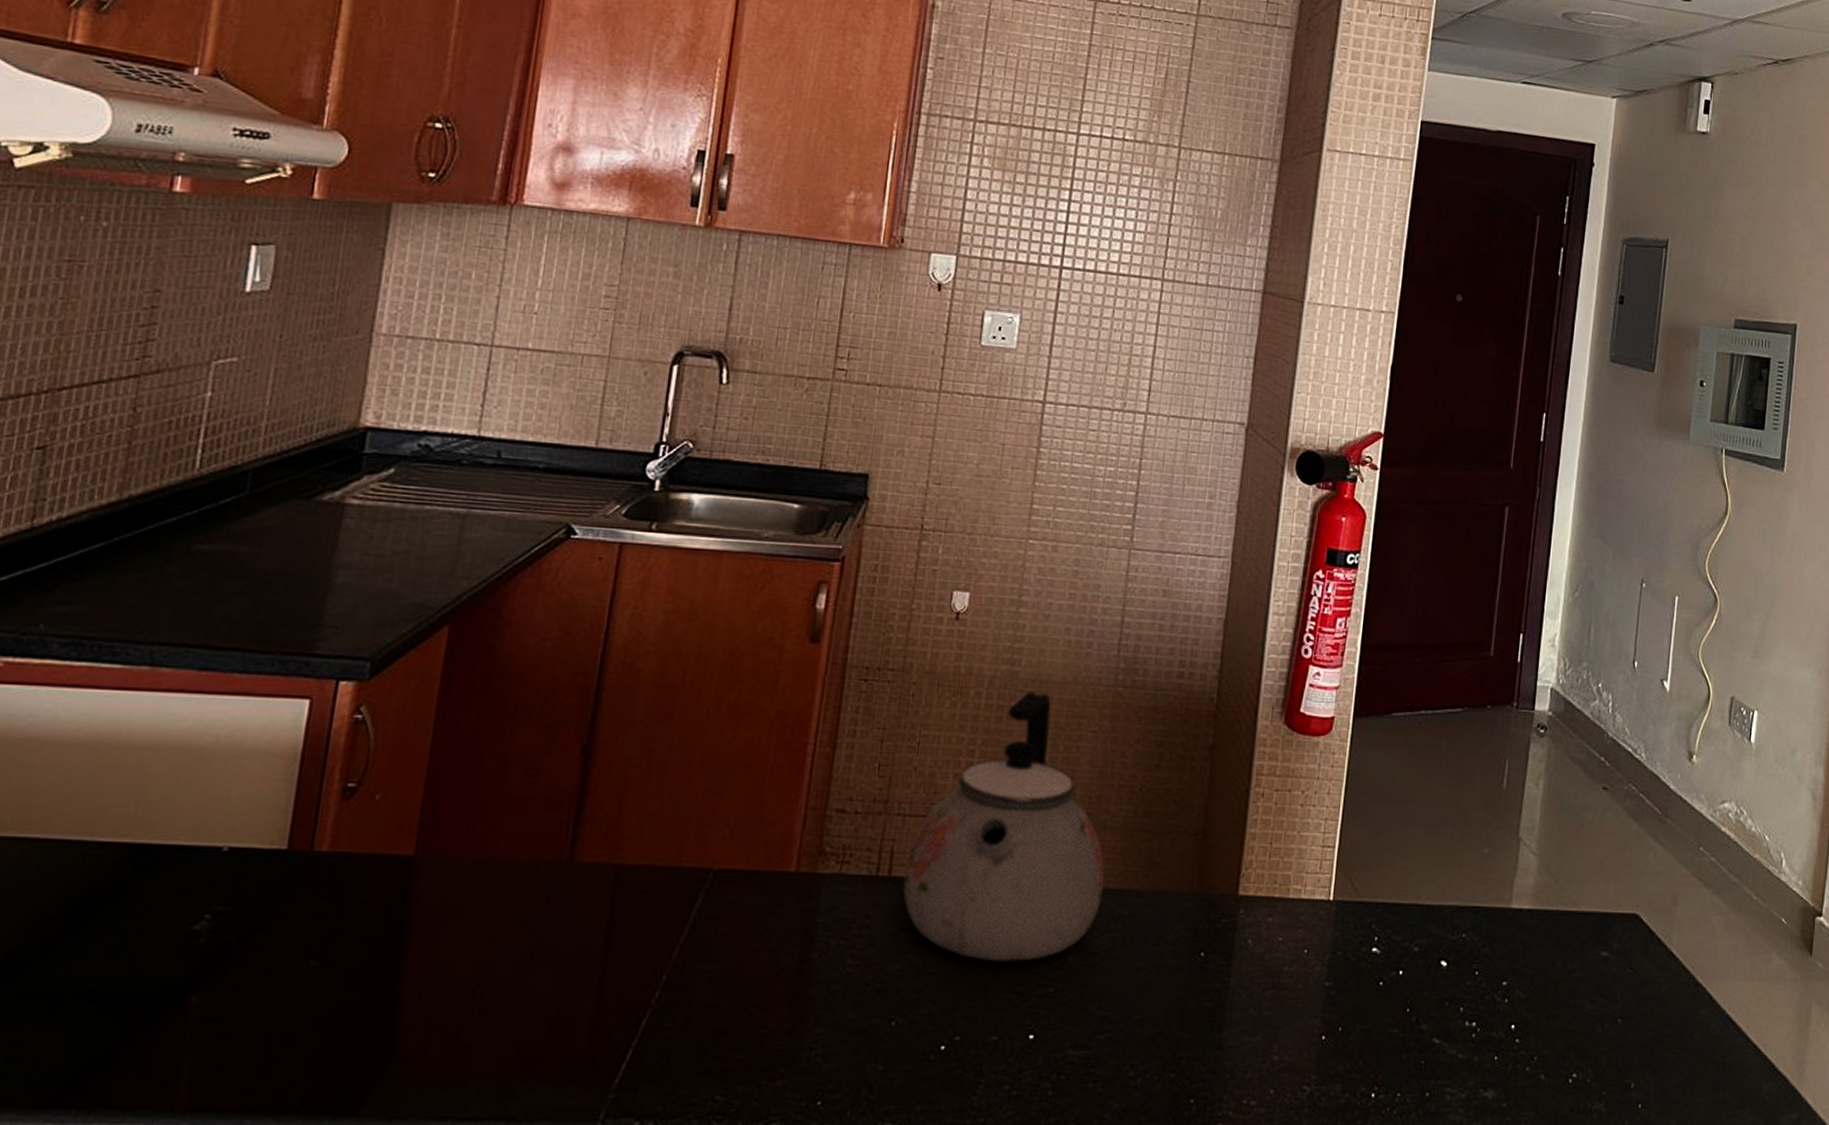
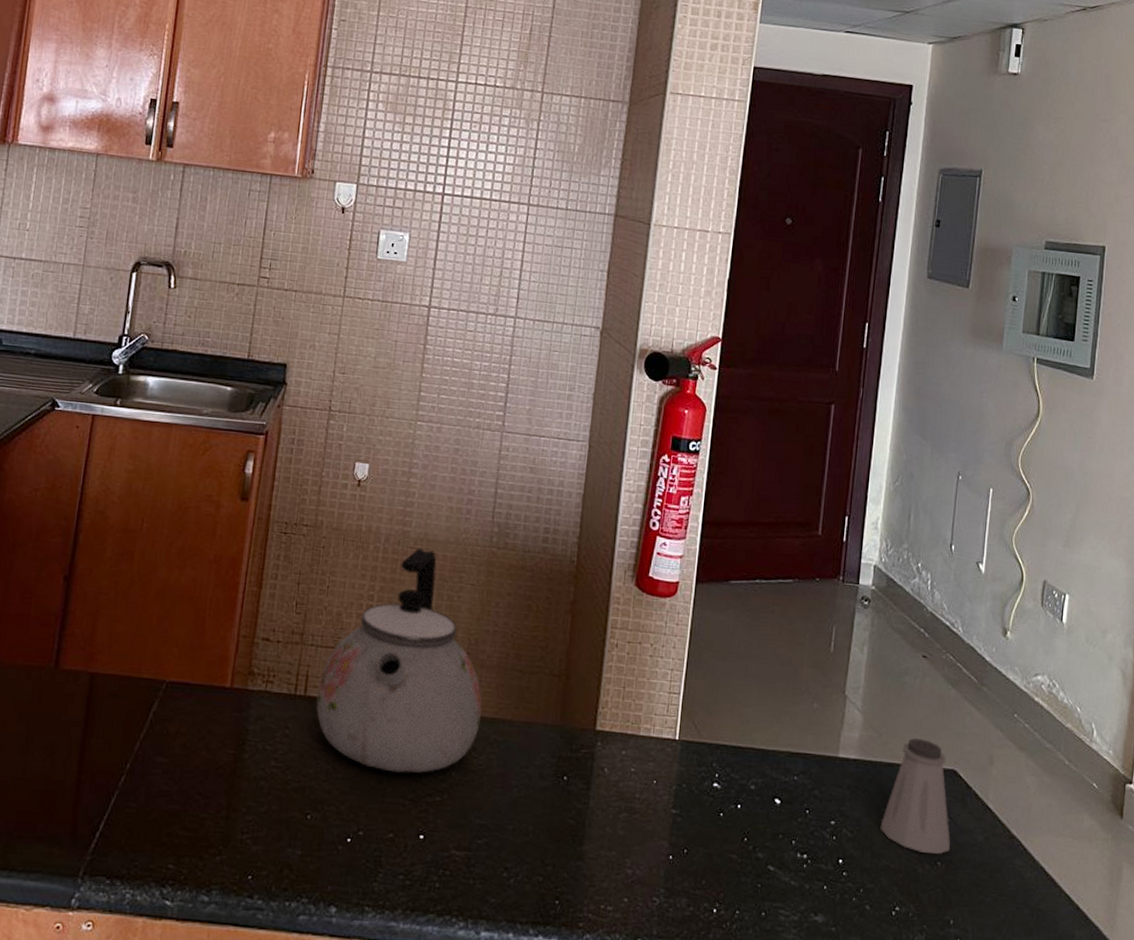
saltshaker: none [1556,881,1632,1010] -> present [880,738,950,854]

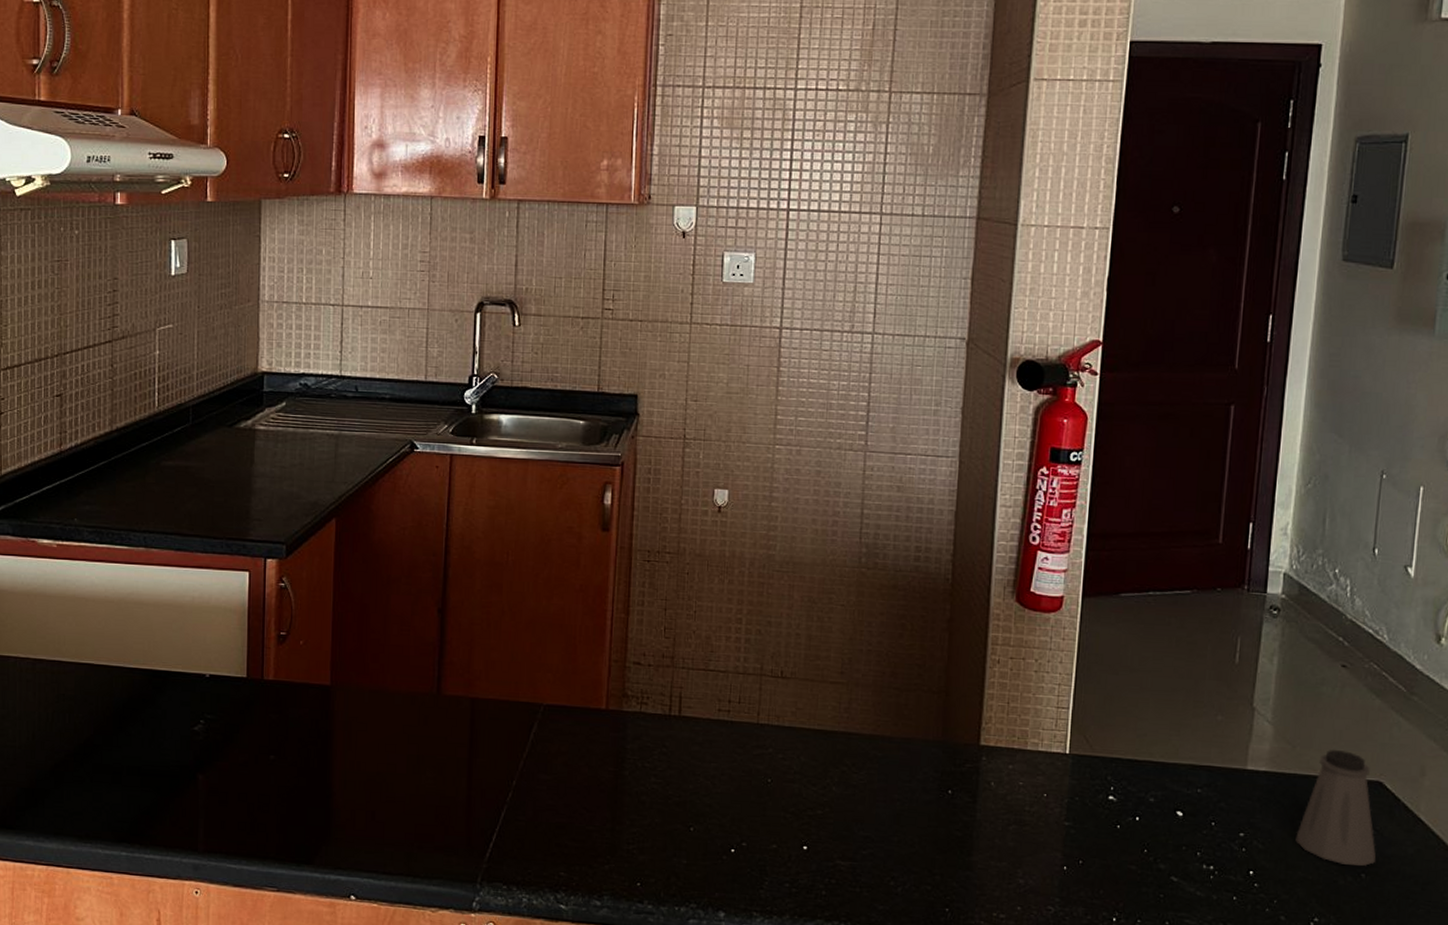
kettle: present [316,548,482,773] -> none [691,571,859,788]

